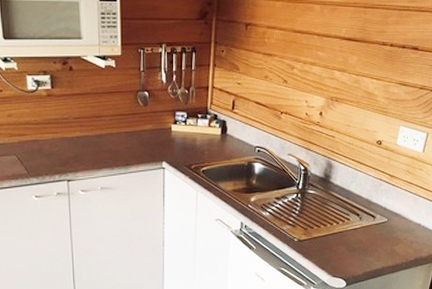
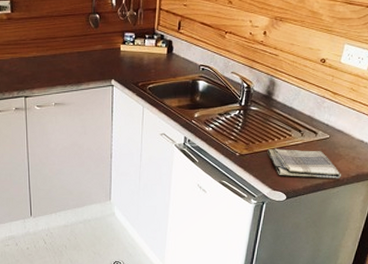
dish towel: none [326,233,401,264] -> present [267,148,342,179]

